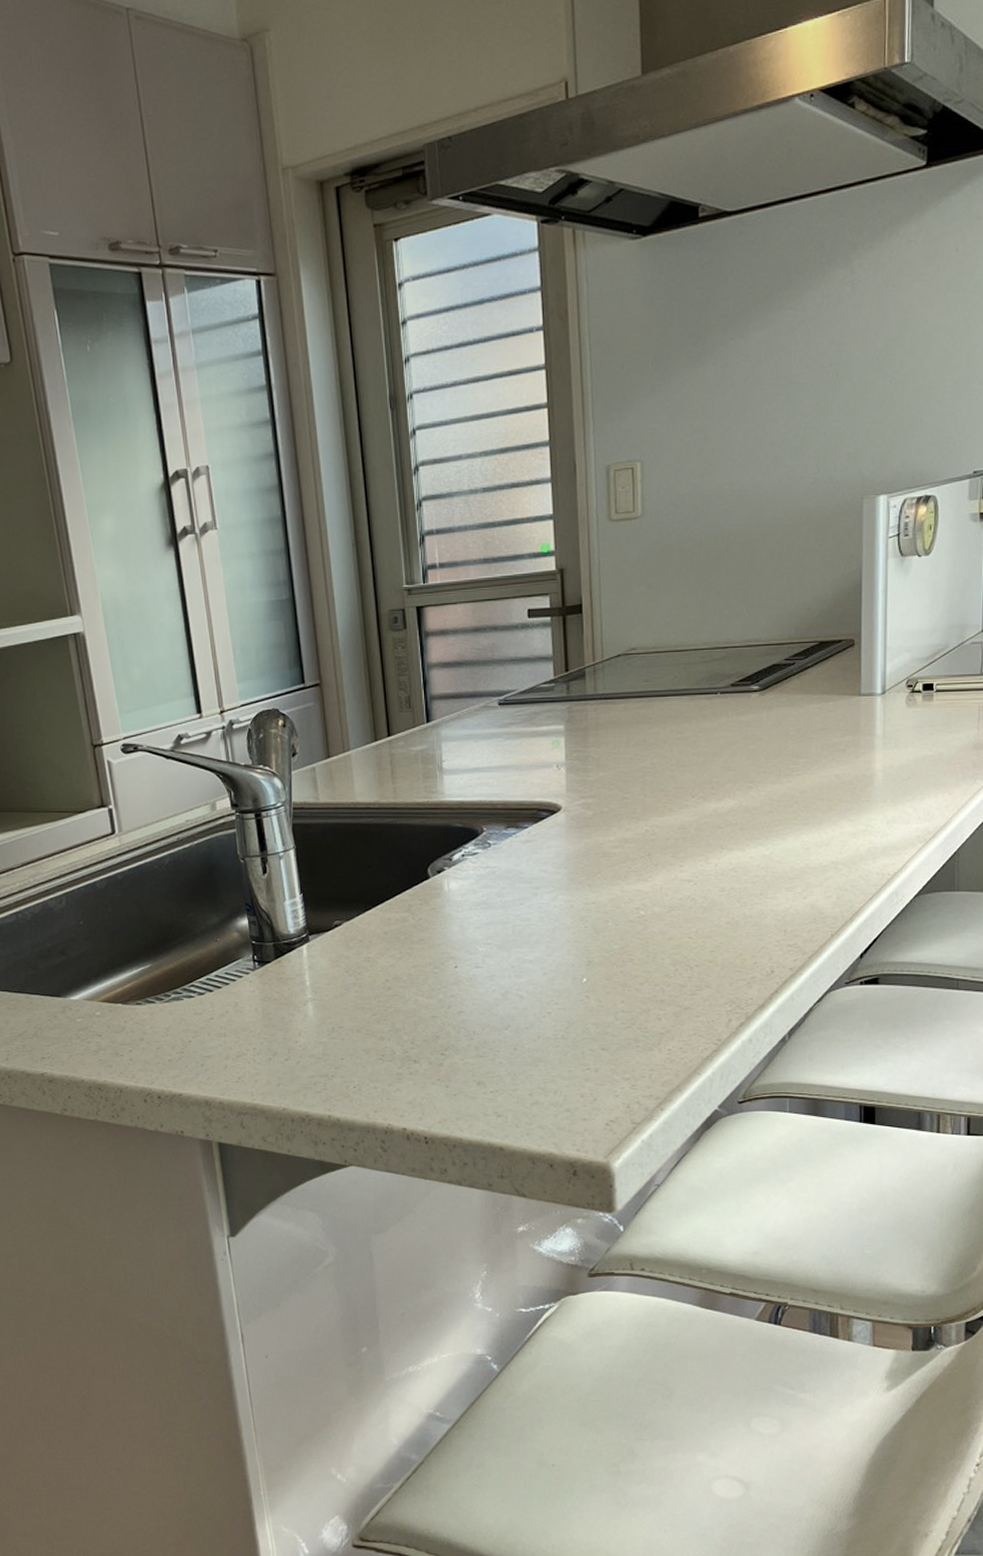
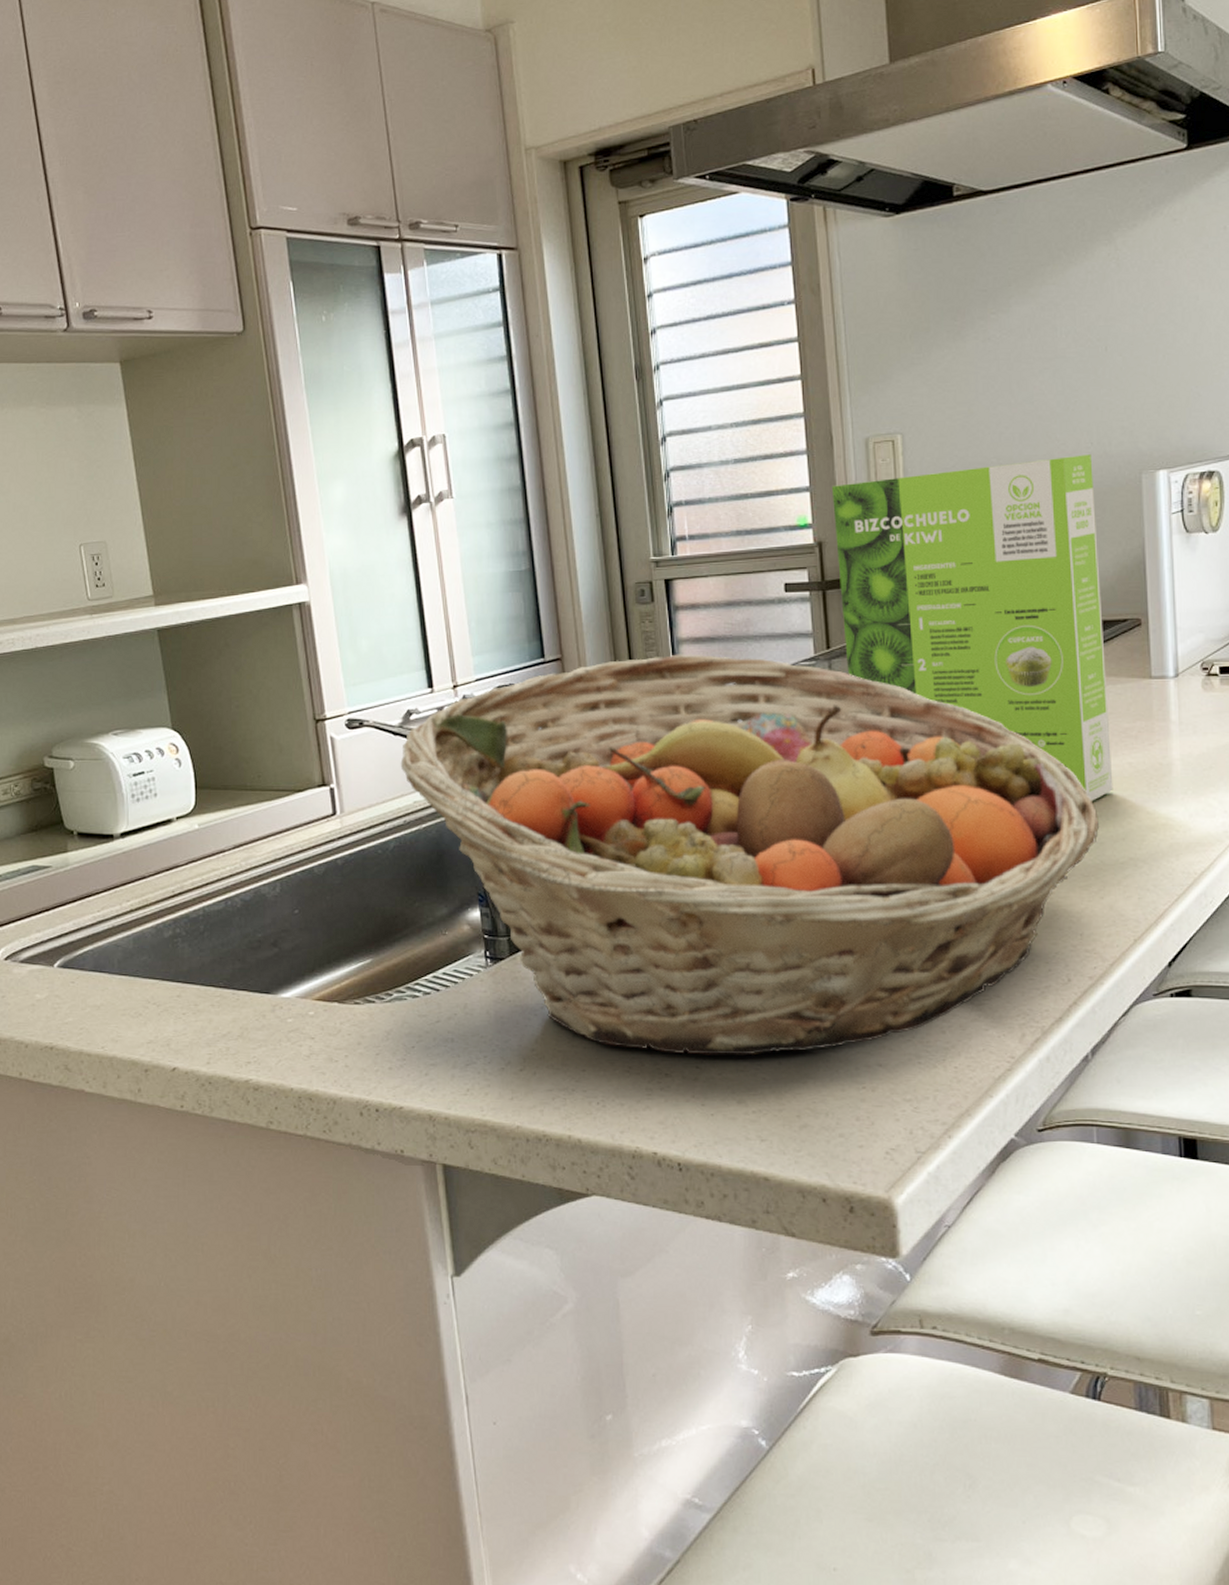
fruit basket: none [173,678,807,1043] -> present [400,654,1100,1056]
cake mix box: none [573,480,821,811] -> present [831,454,1113,801]

